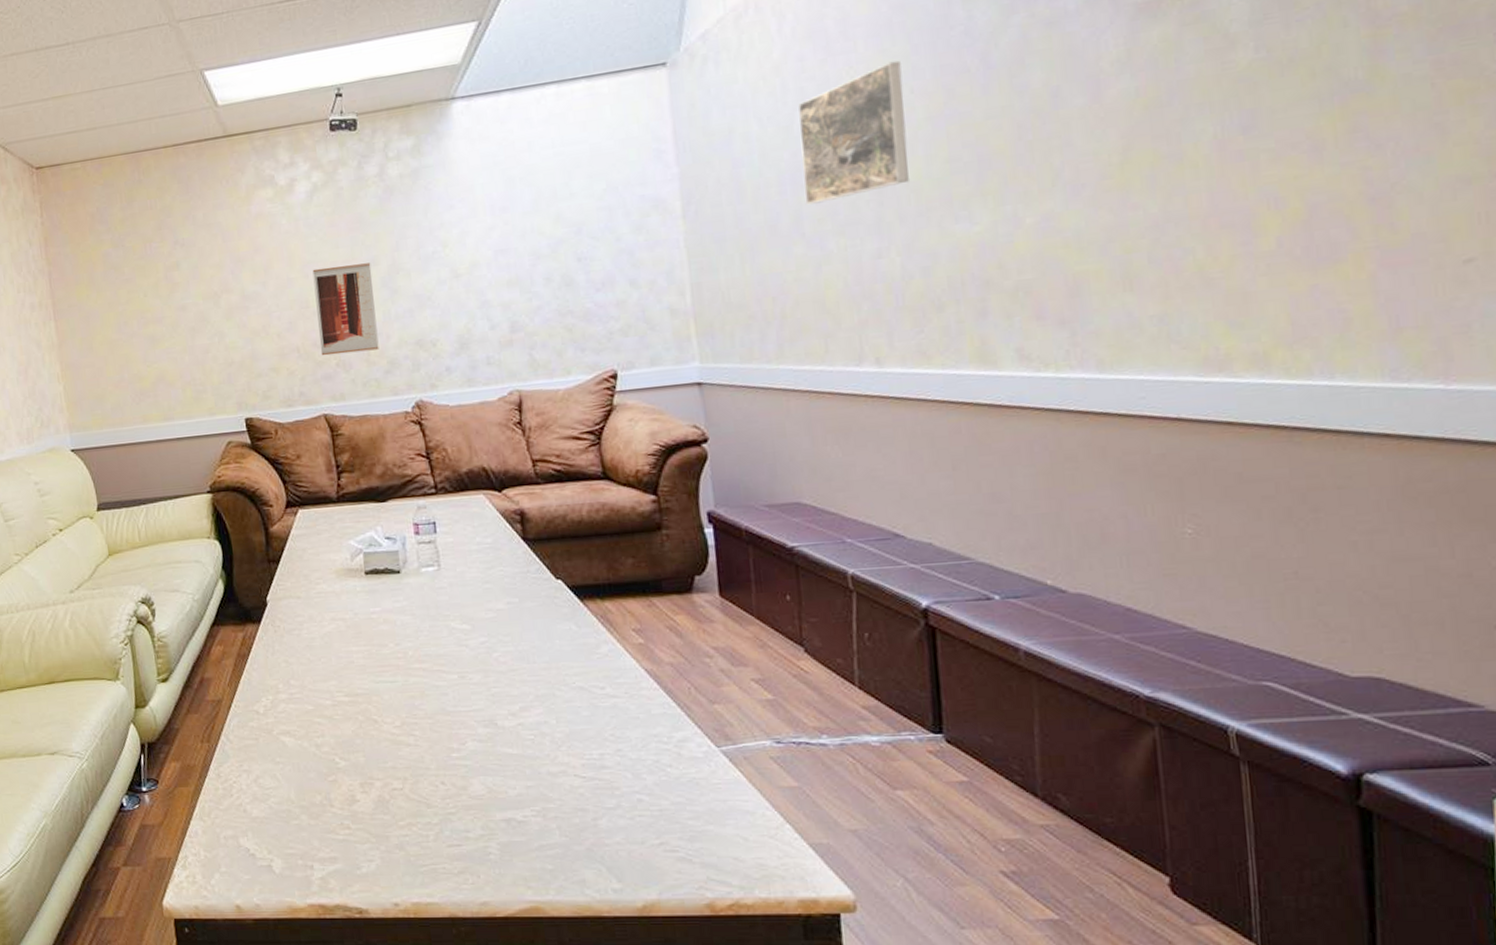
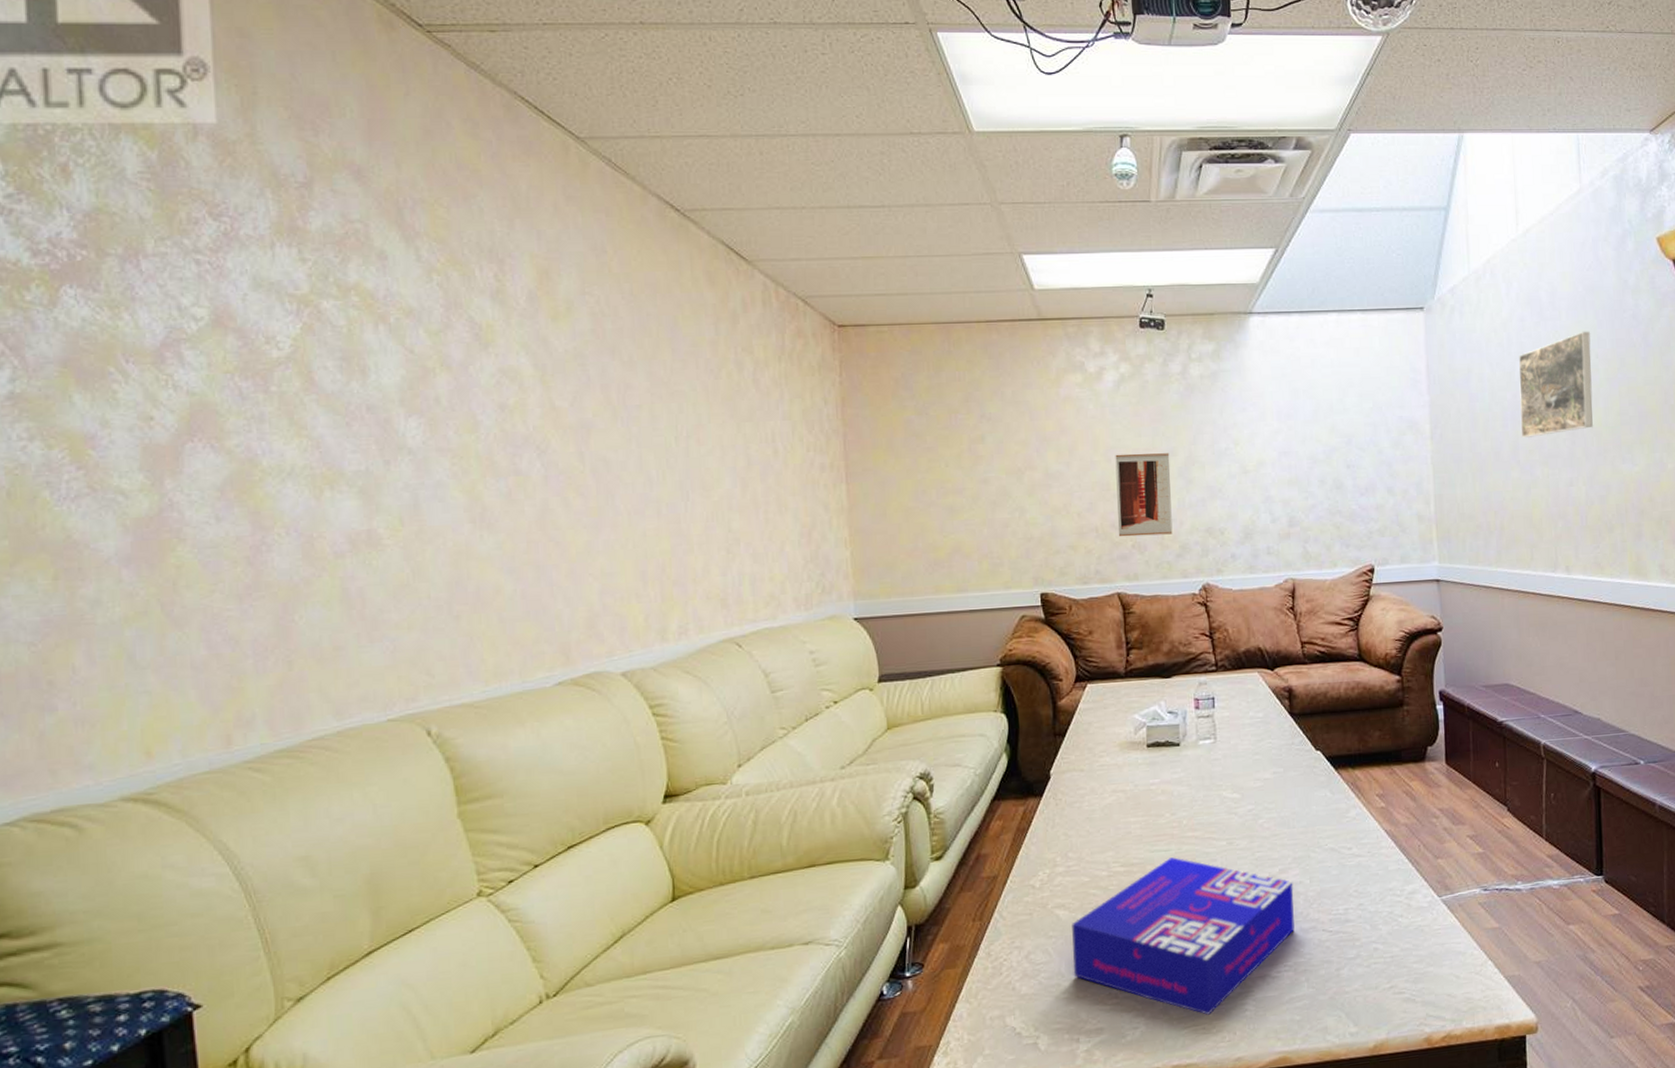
board game: none [298,689,541,854] -> present [1072,857,1295,1015]

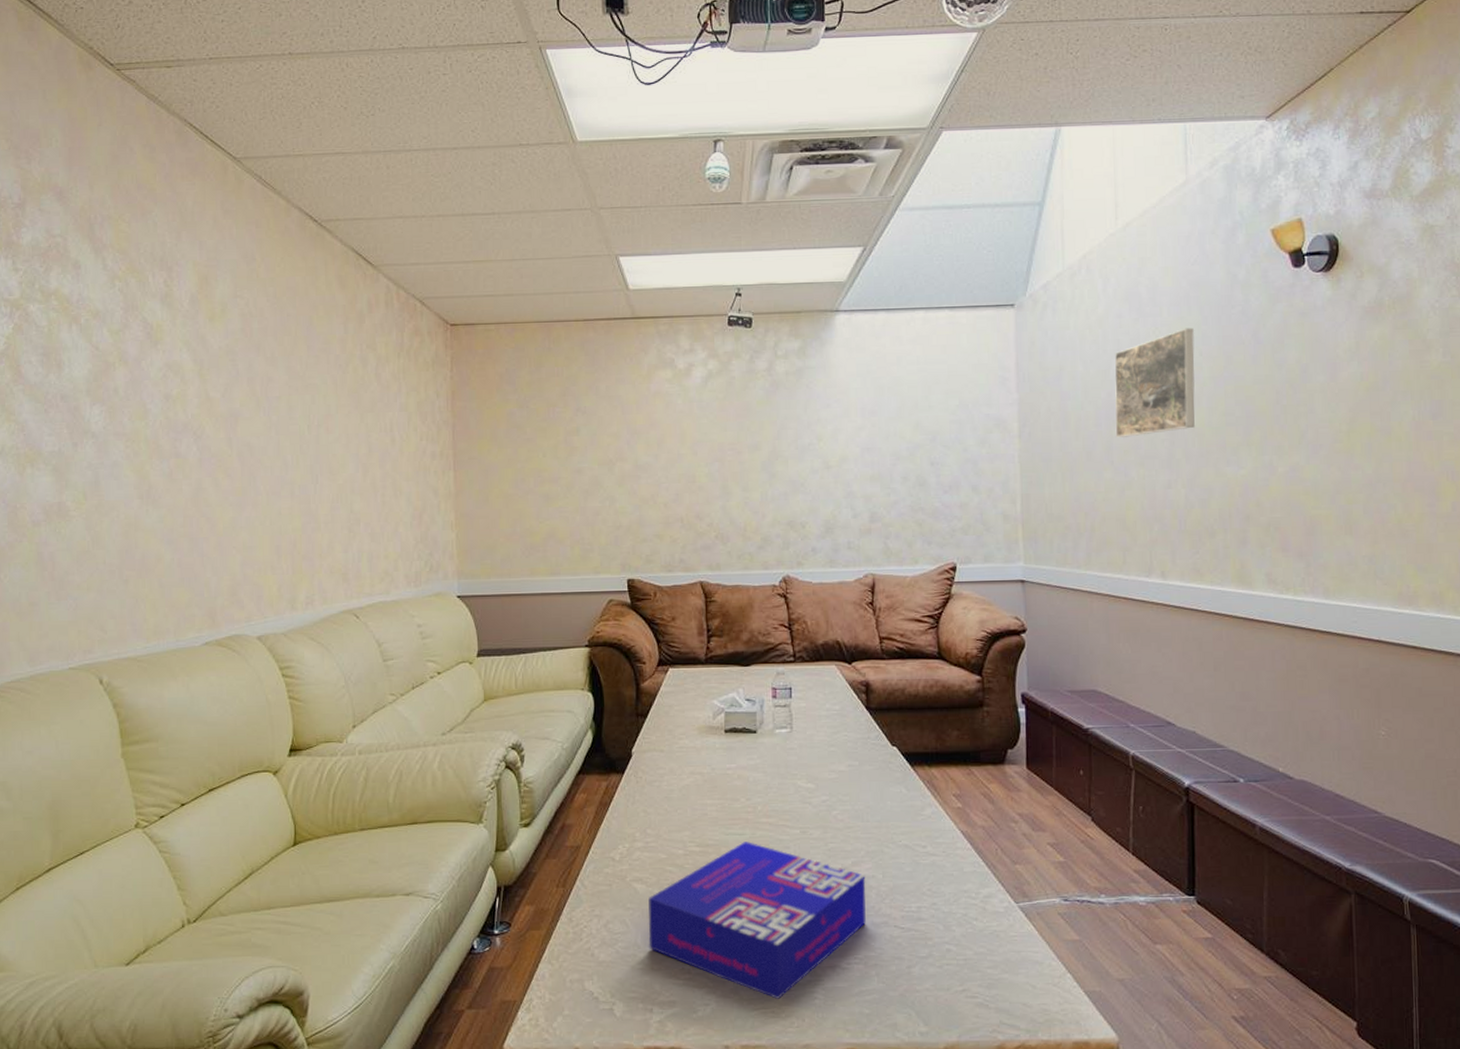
wall art: present [1115,453,1173,537] -> none [701,447,755,528]

